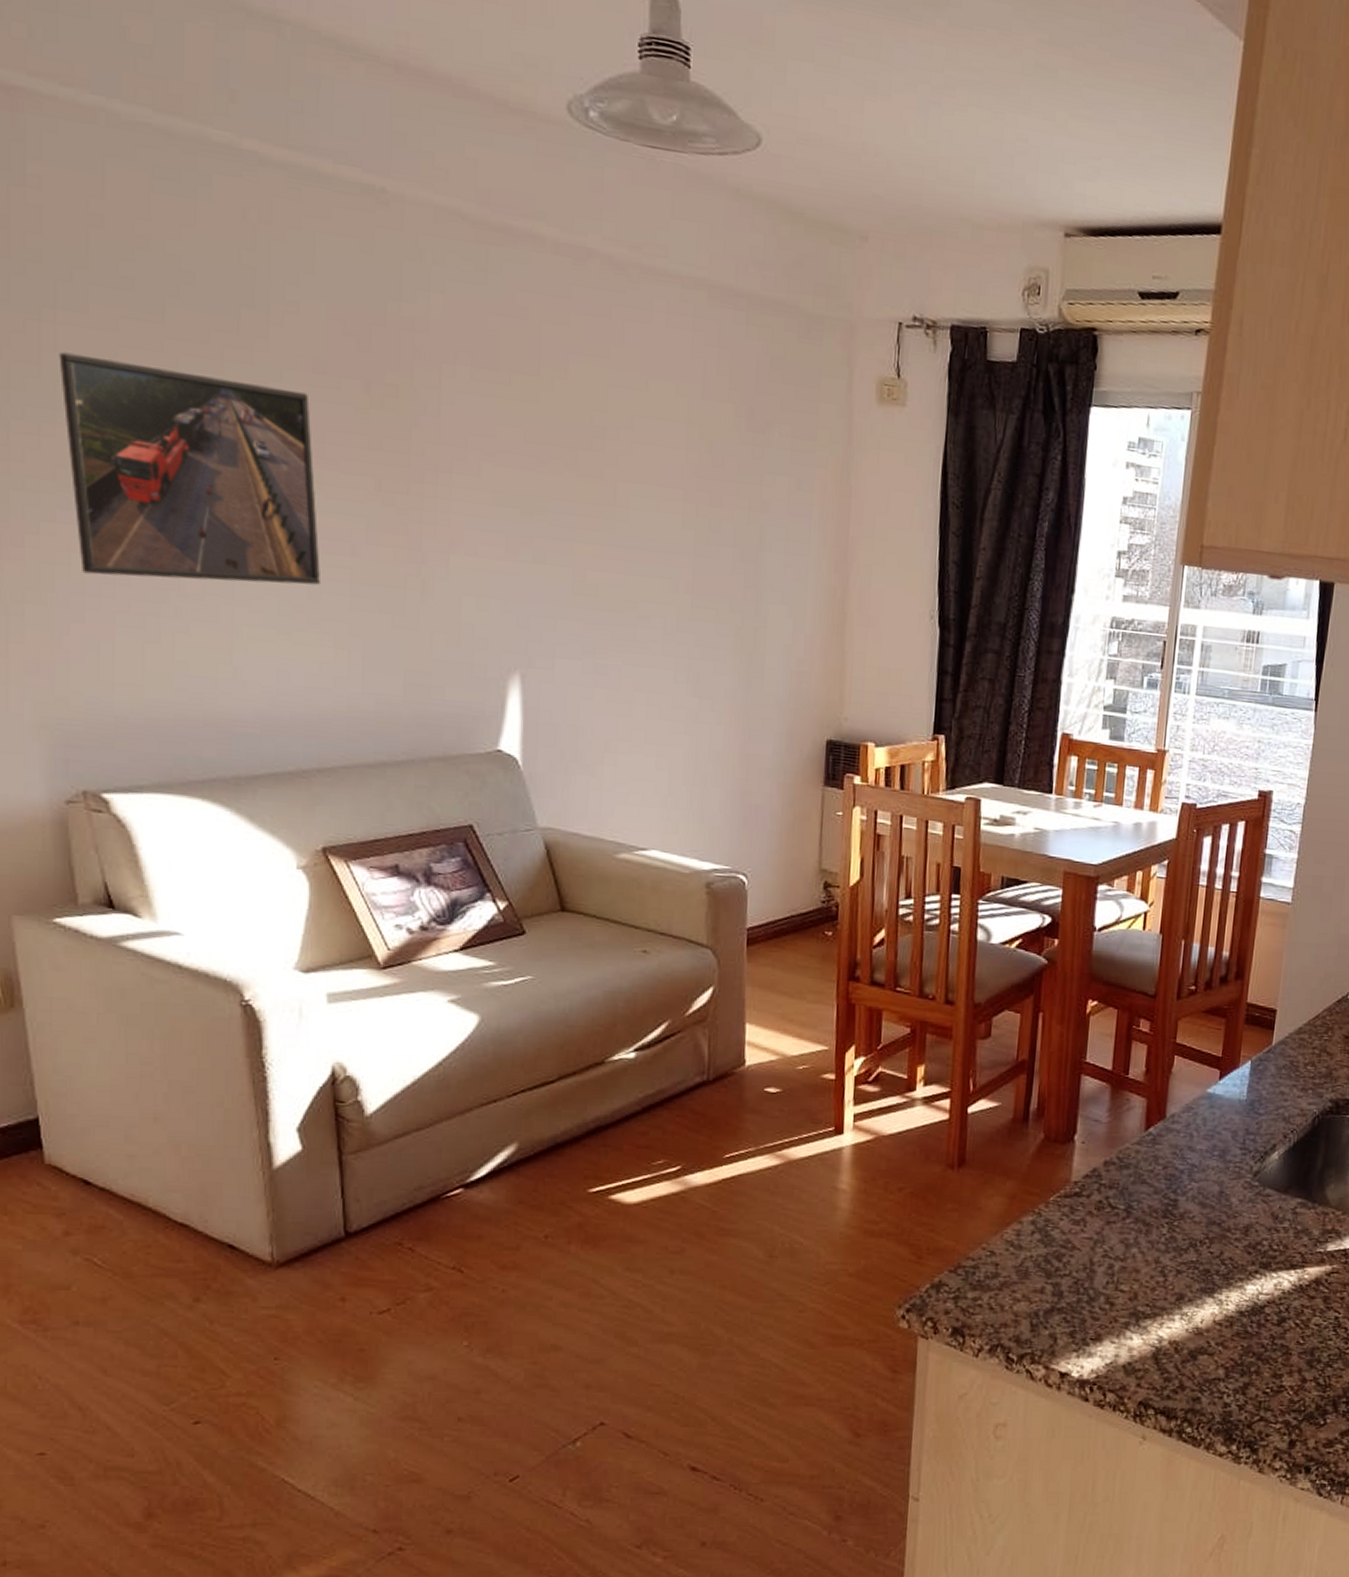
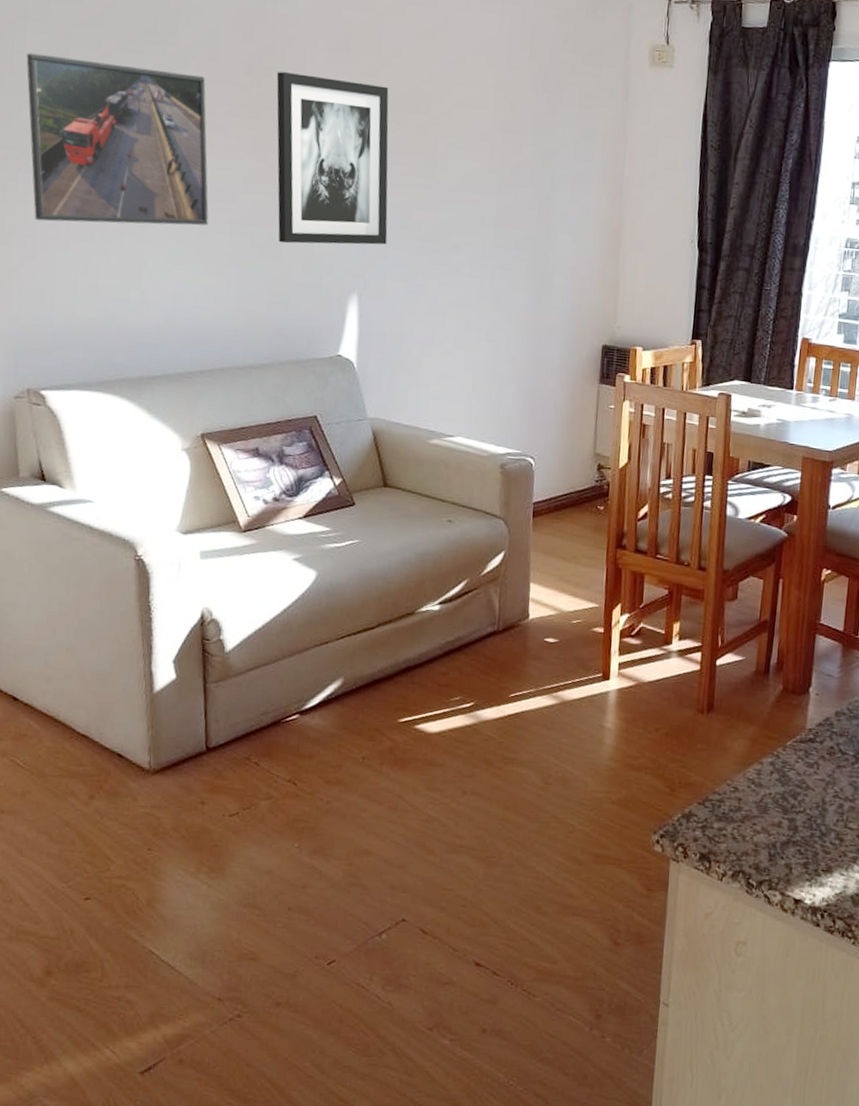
wall art: none [404,391,556,614] -> present [276,72,389,245]

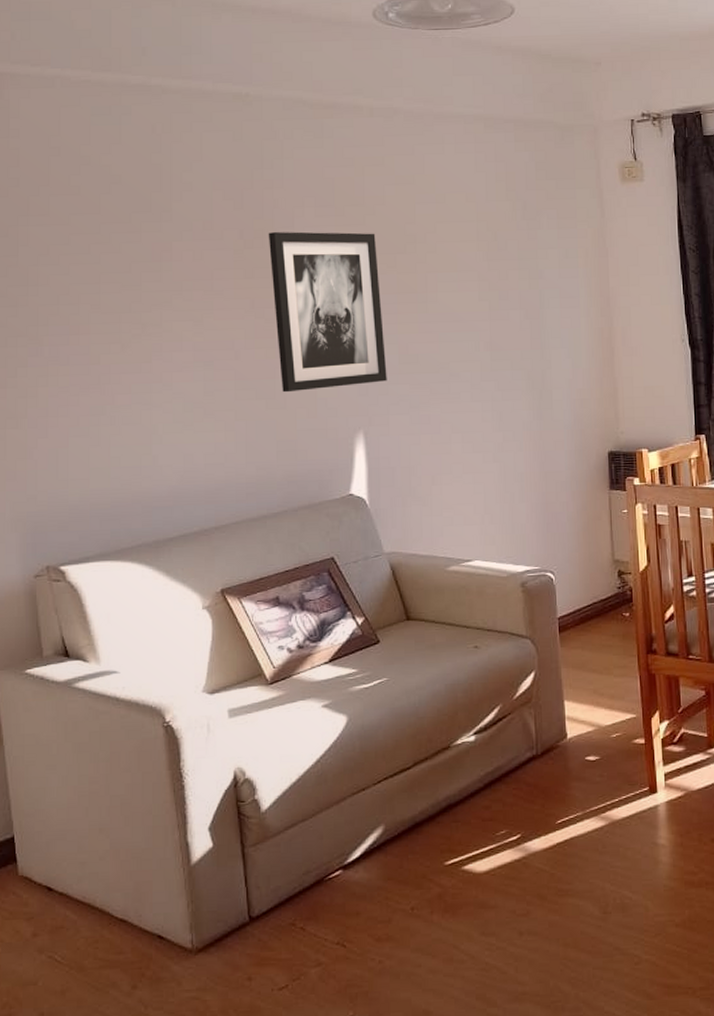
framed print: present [26,53,209,226] -> none [30,245,214,401]

